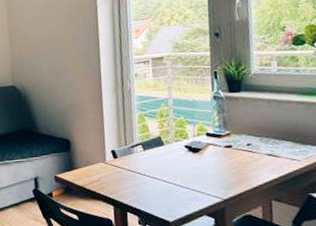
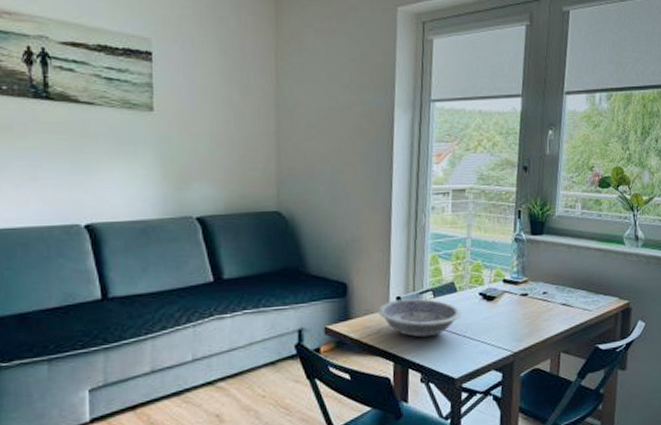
bowl: none [96,151,171,185] -> present [378,298,462,337]

